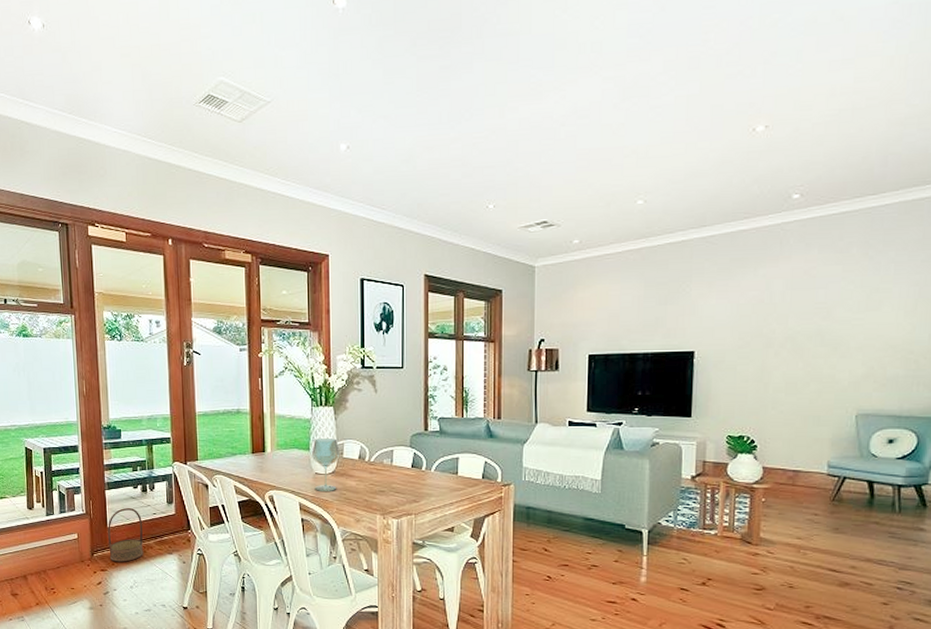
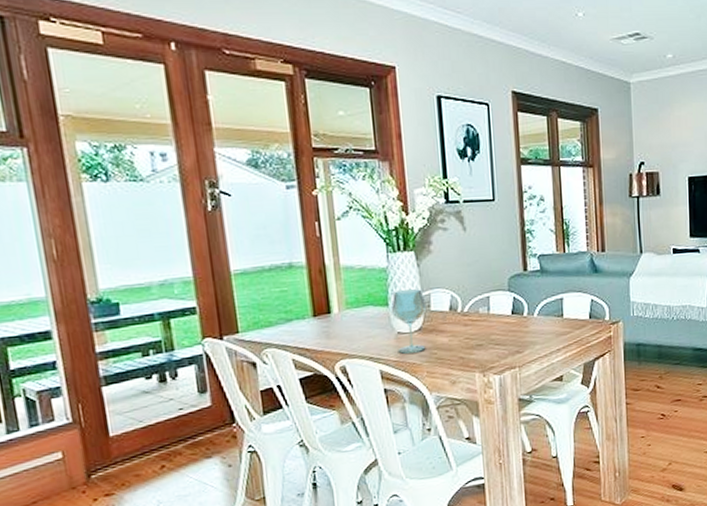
basket: present [108,508,143,562] -> none [109,406,169,481]

